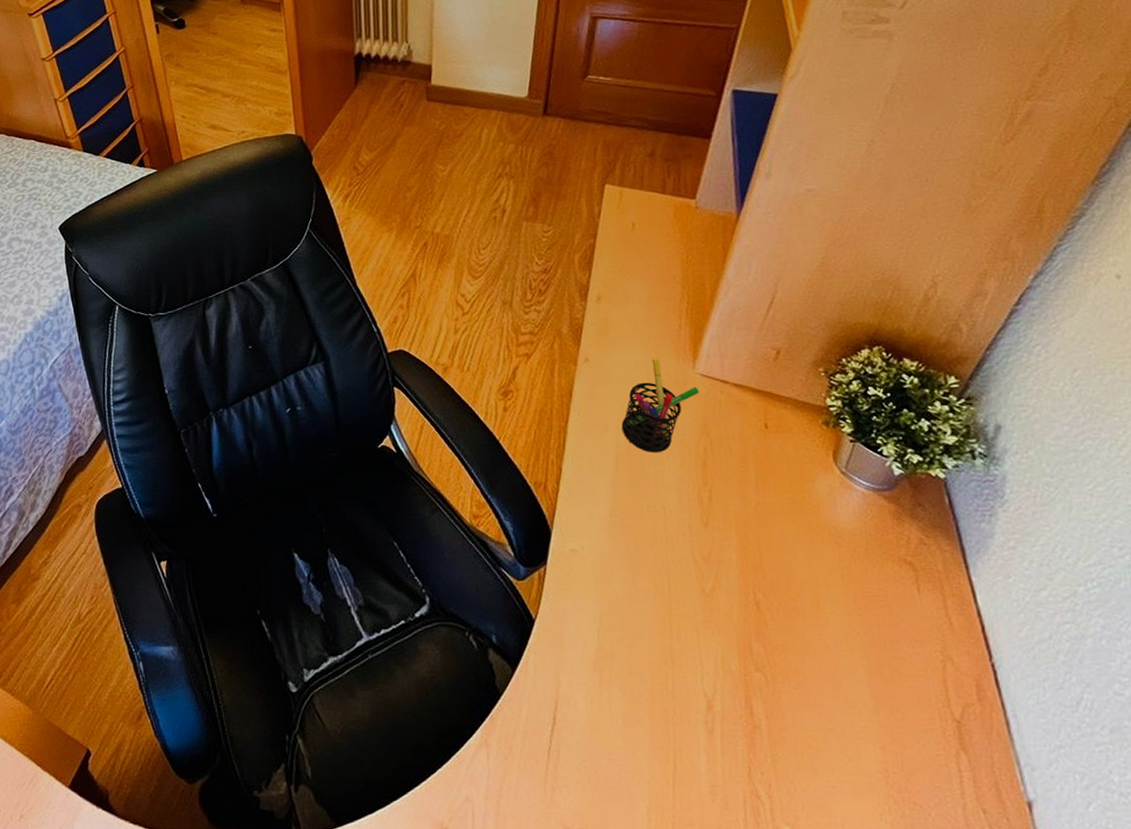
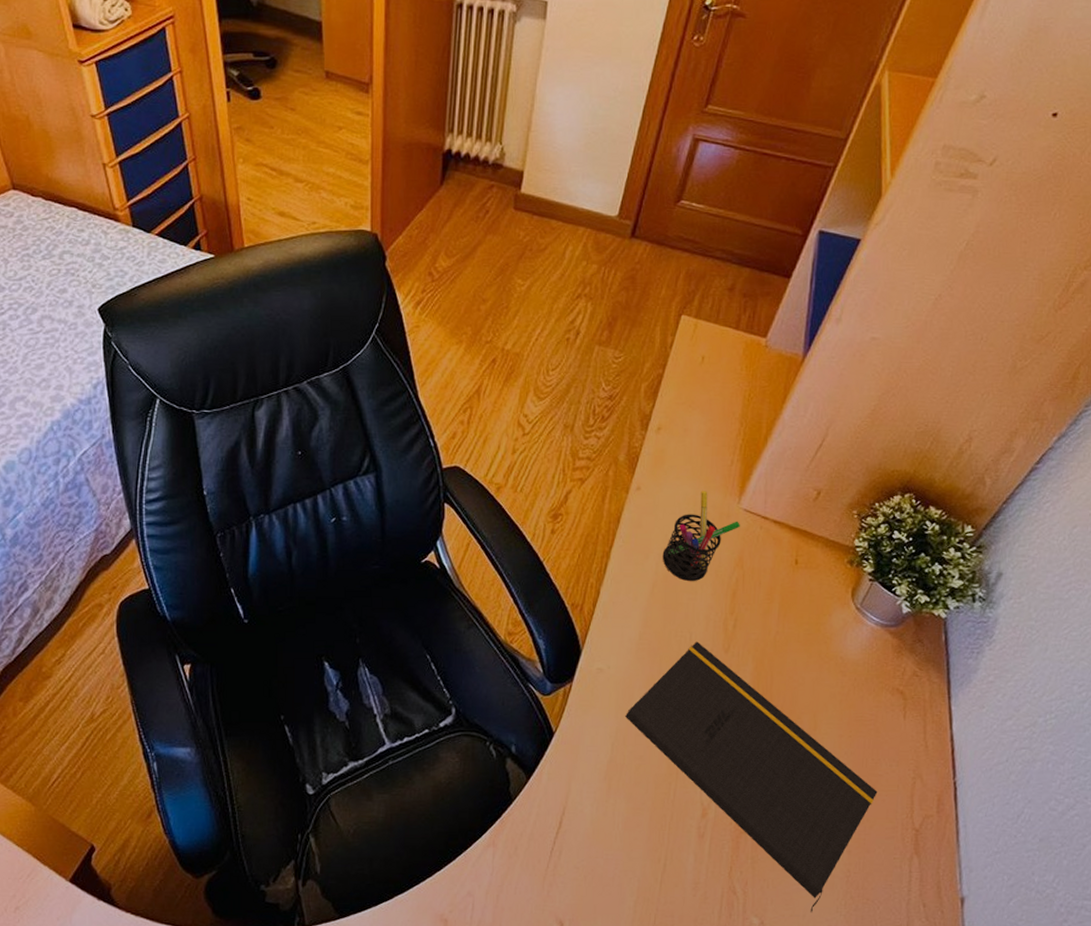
notepad: none [607,516,904,821] -> present [625,641,878,913]

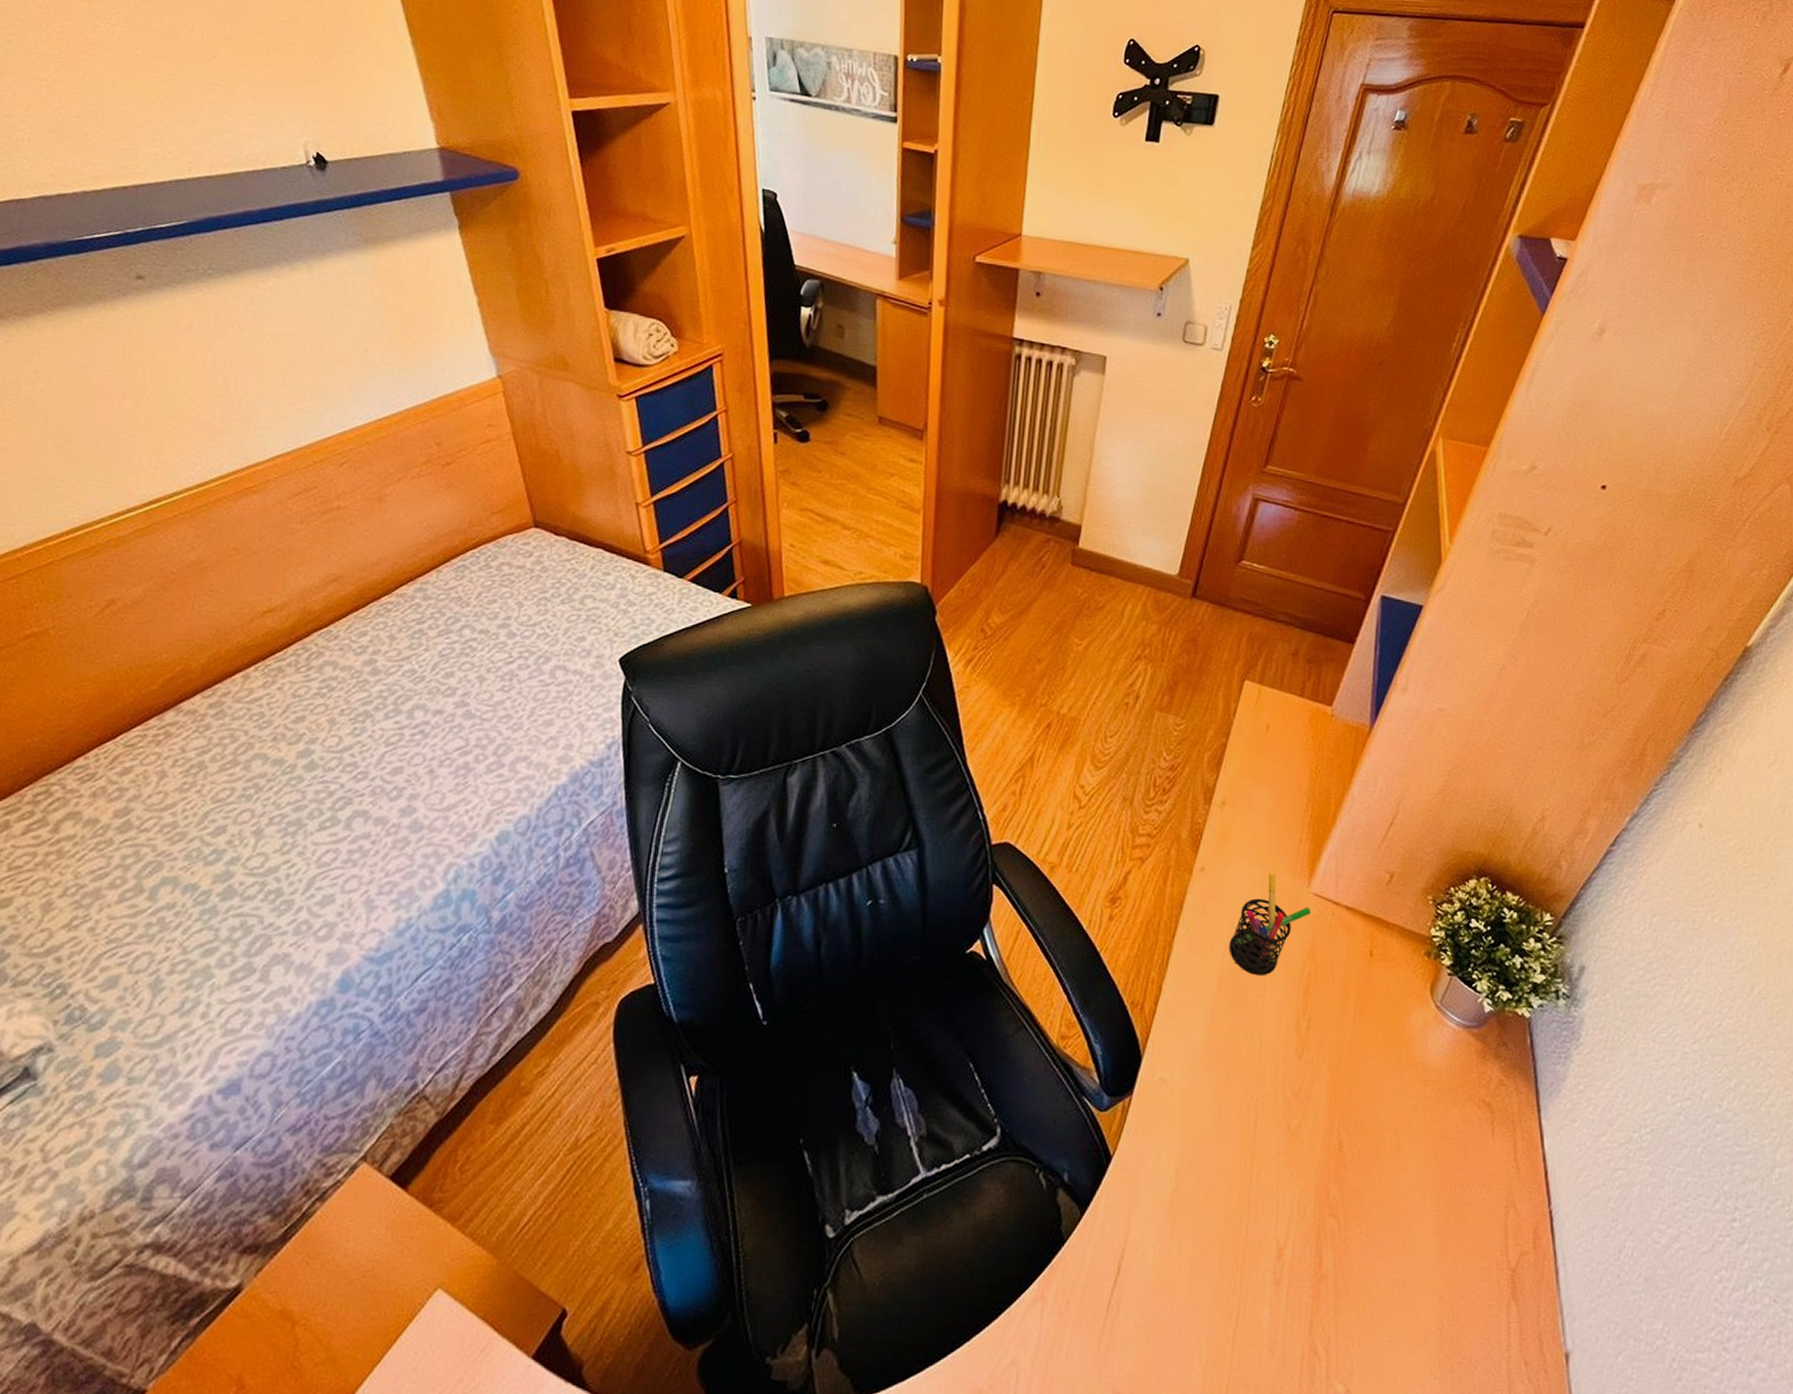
notepad: present [625,641,878,913] -> none [1191,1045,1469,1377]

